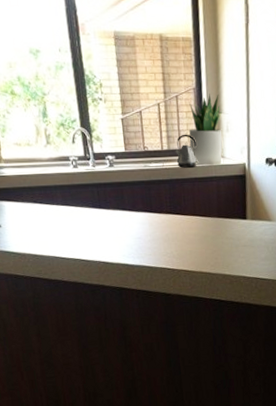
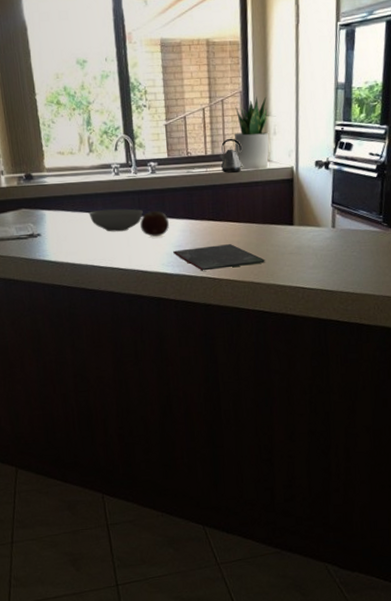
bowl: none [48,201,104,224] -> present [88,208,144,232]
fruit: none [100,204,129,230] -> present [140,211,170,238]
magazine: none [133,237,222,262] -> present [173,244,266,271]

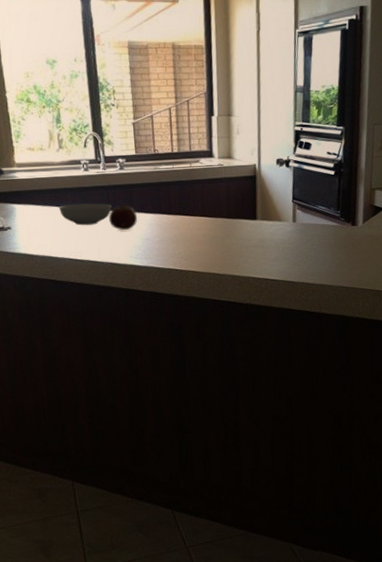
magazine: present [173,244,266,271] -> none [141,237,231,263]
kettle: present [218,138,244,174] -> none [184,136,209,171]
planter: present [234,97,270,171] -> none [199,98,233,167]

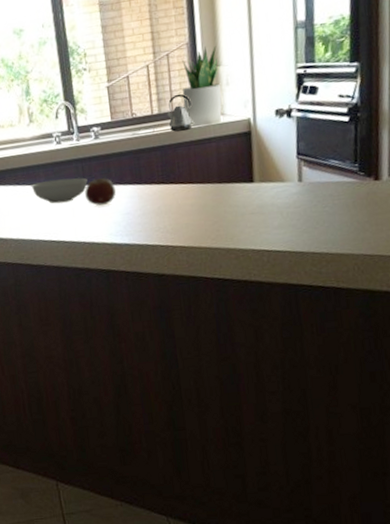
kettle: none [184,136,209,171] -> present [166,93,195,133]
planter: none [199,98,233,167] -> present [182,46,223,127]

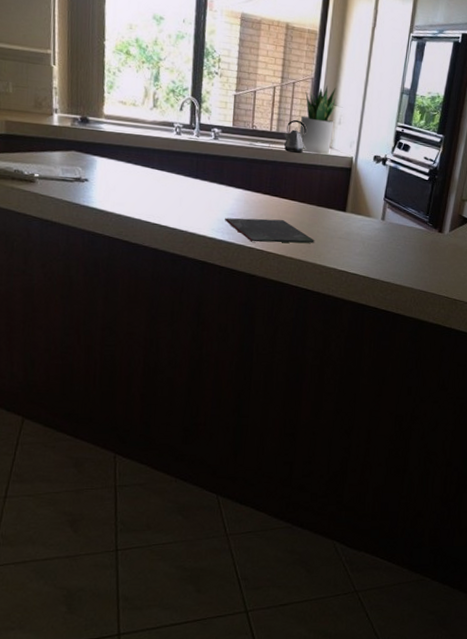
bowl: present [31,177,89,204] -> none [143,165,201,191]
fruit: present [85,178,117,206] -> none [195,176,226,202]
magazine: none [121,207,224,239] -> present [225,218,315,243]

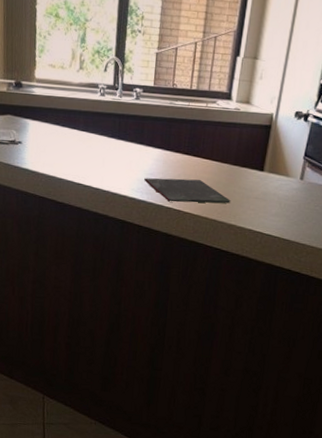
kettle: present [283,119,307,154] -> none [203,76,227,112]
planter: present [299,86,338,155] -> none [219,38,260,112]

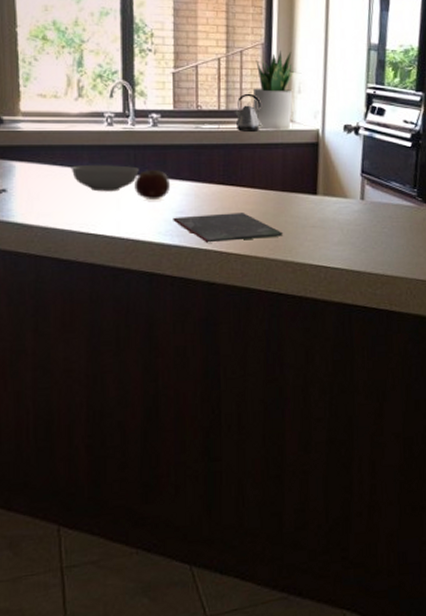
bowl: none [70,127,123,152] -> present [70,165,140,192]
fruit: none [117,136,146,163] -> present [135,170,171,201]
kettle: none [203,76,227,112] -> present [234,93,263,133]
planter: none [219,38,260,112] -> present [253,50,295,130]

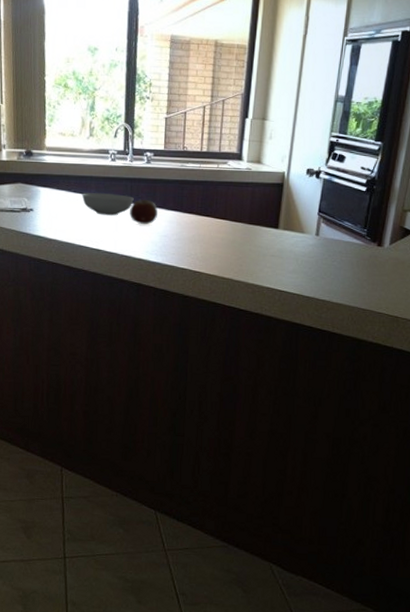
magazine: present [173,213,284,243] -> none [158,239,247,263]
kettle: present [234,93,263,133] -> none [213,137,237,172]
planter: present [253,50,295,130] -> none [230,100,268,171]

